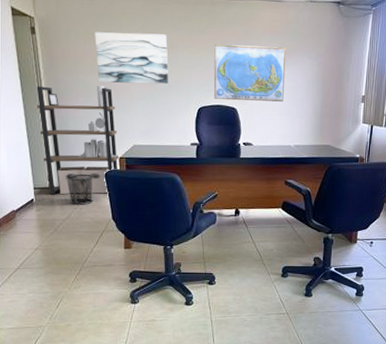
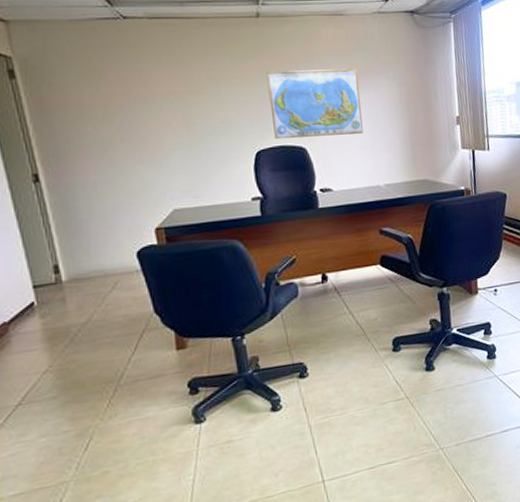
shelving unit: present [36,85,119,195] -> none [24,137,156,292]
waste bin: present [65,173,93,205] -> none [79,256,124,301]
wall art: present [95,32,168,84] -> none [102,65,211,134]

